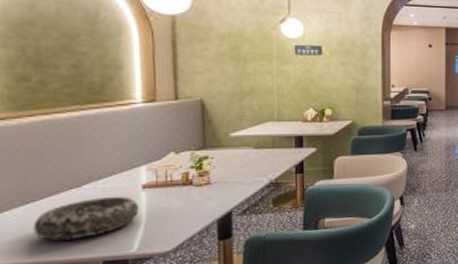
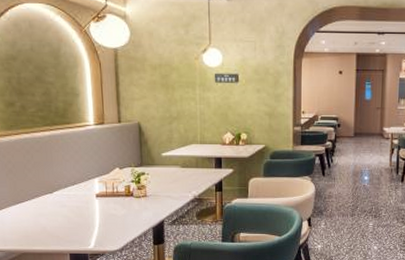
decorative bowl: present [33,197,140,241] -> none [22,203,94,234]

